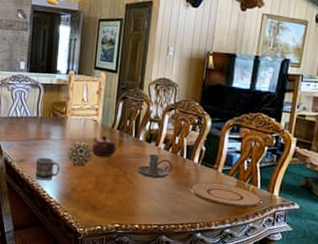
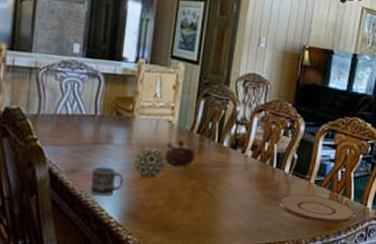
candle holder: present [136,154,173,179] -> none [218,162,261,192]

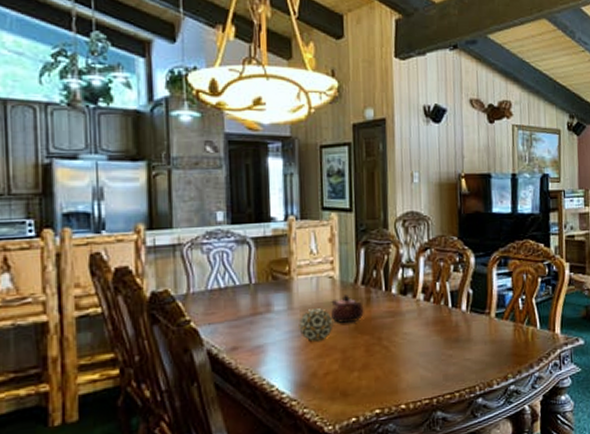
cup: present [90,166,124,197] -> none [254,337,291,372]
plate: present [278,194,356,224] -> none [460,330,545,359]

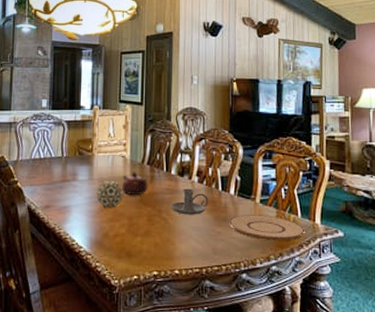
candle holder: none [392,308,437,340] -> present [170,188,208,215]
plate: none [460,330,545,359] -> present [228,215,305,242]

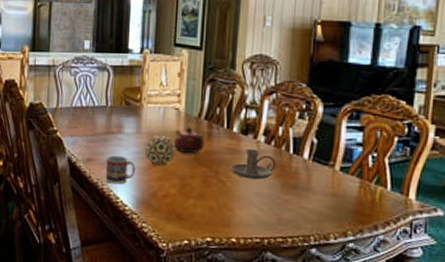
cup: none [62,201,89,228] -> present [105,155,136,185]
plate: present [228,215,305,242] -> none [298,182,395,217]

